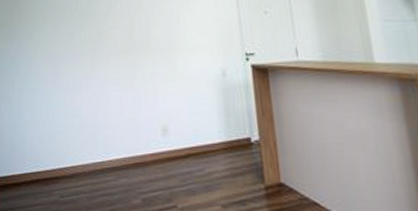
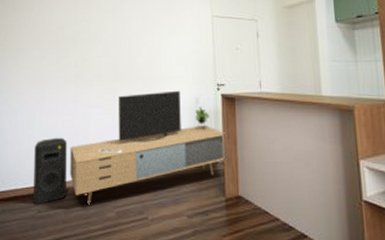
speaker: none [54,116,88,189] -> present [32,137,68,205]
media console: none [90,62,259,189] -> present [70,90,225,204]

